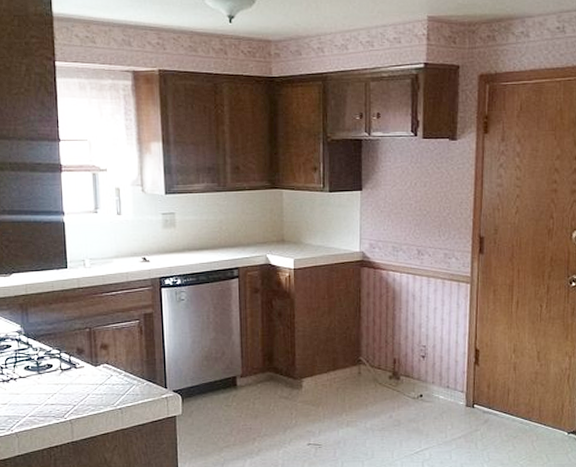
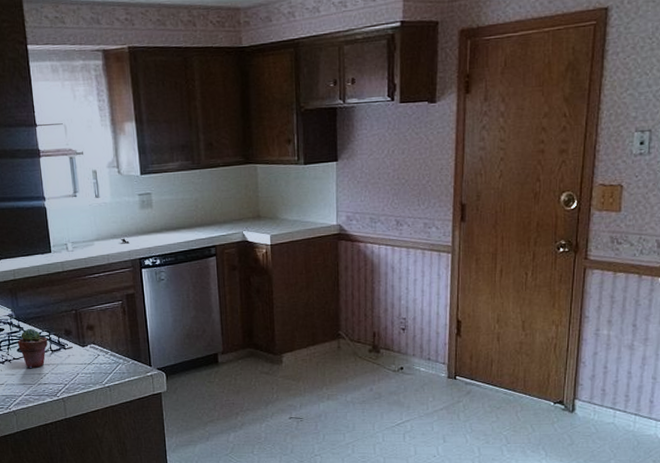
potted succulent: none [26,346,59,387] -> present [18,329,48,368]

